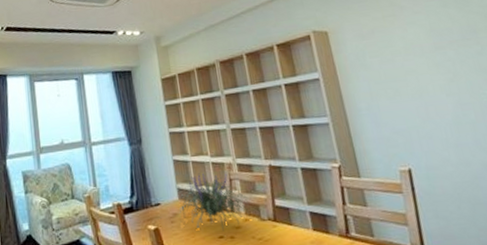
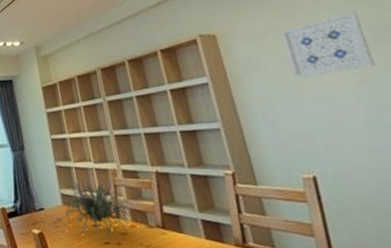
wall art: none [384,14,463,77] -> present [279,11,375,79]

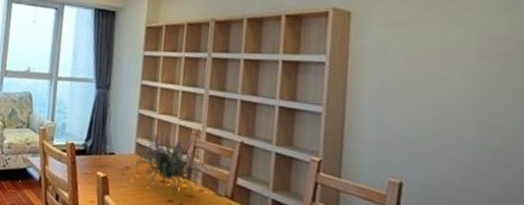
wall art: present [279,11,375,79] -> none [418,19,511,85]

